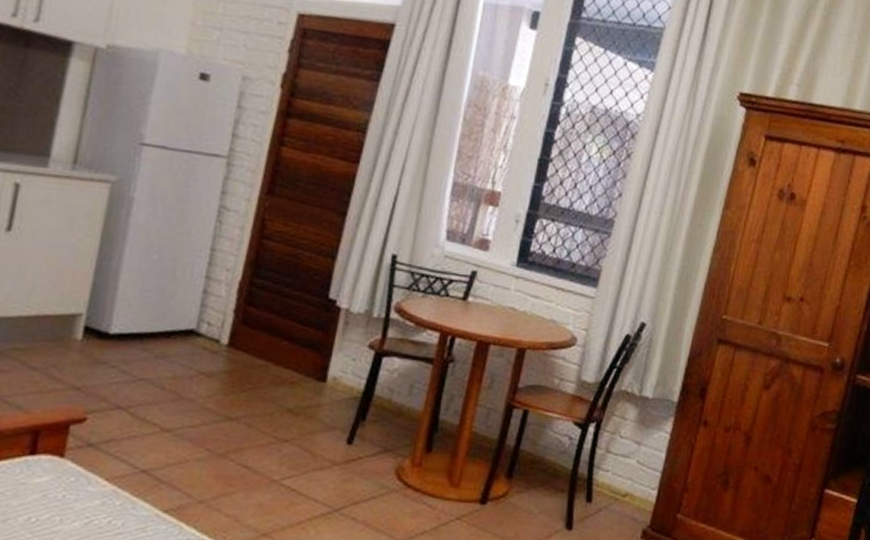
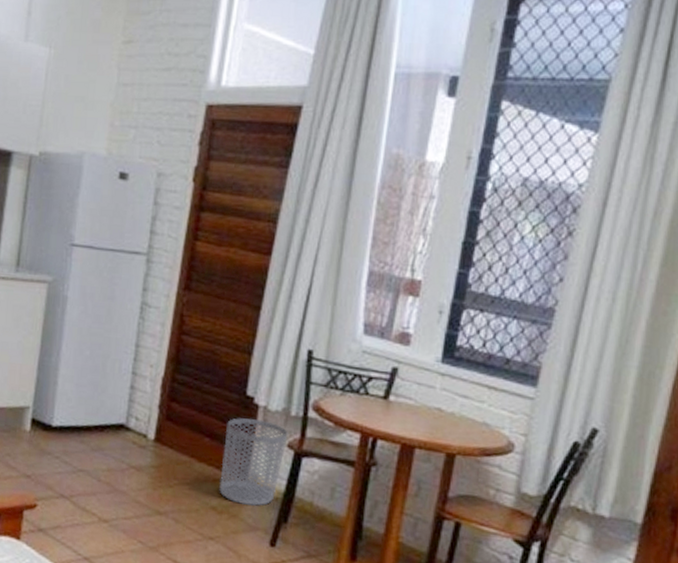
waste bin: none [296,320,370,407] -> present [219,418,288,507]

